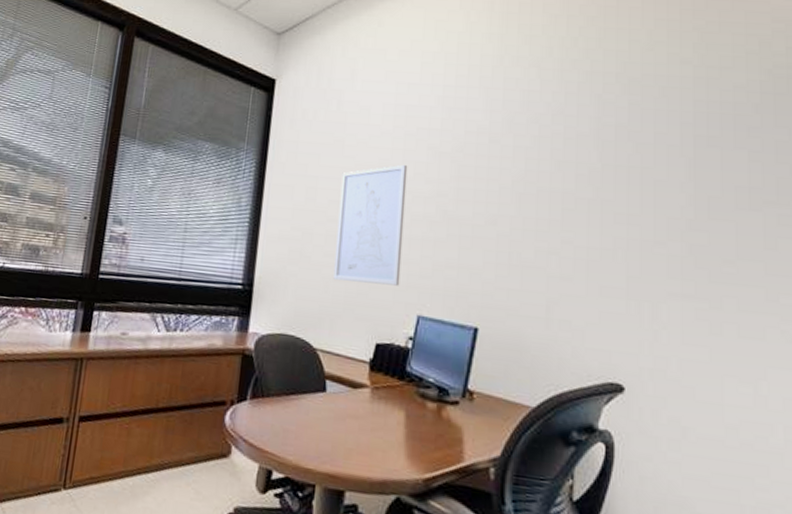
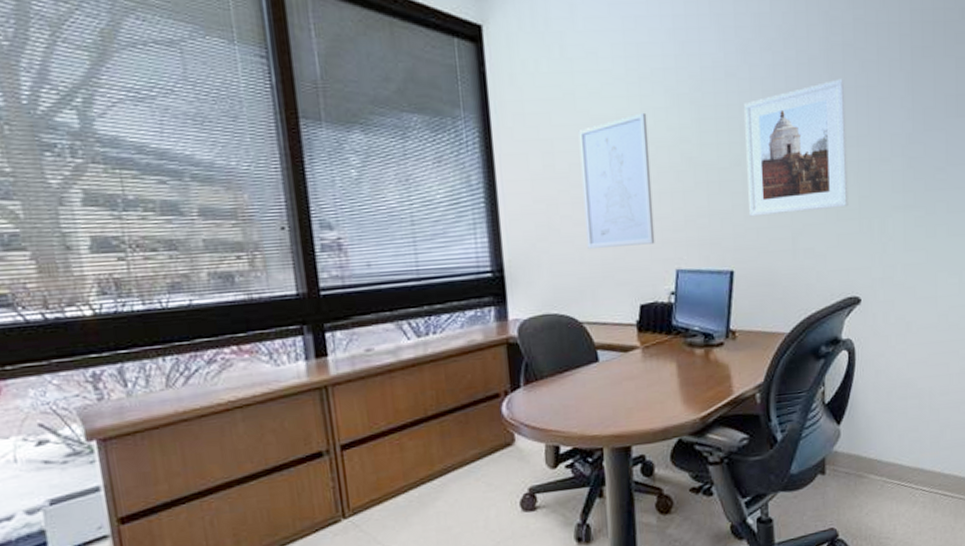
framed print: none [501,156,616,285] -> present [744,78,849,217]

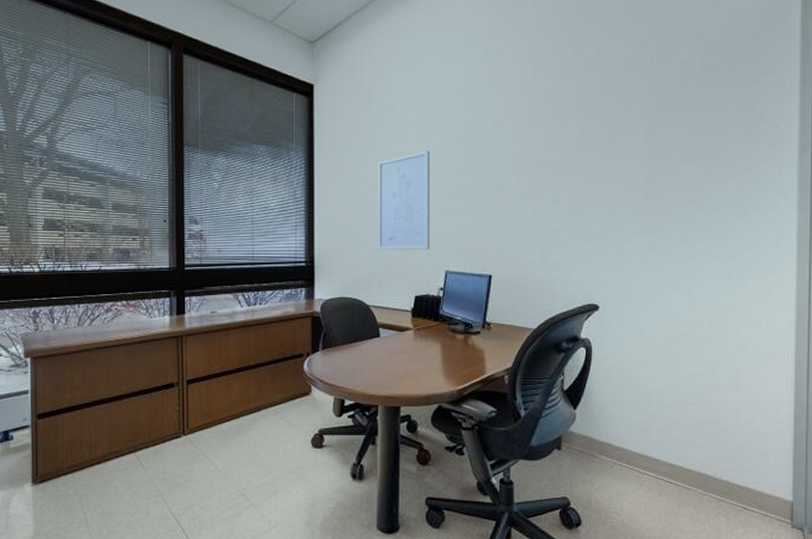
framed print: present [744,78,849,217] -> none [507,129,592,234]

